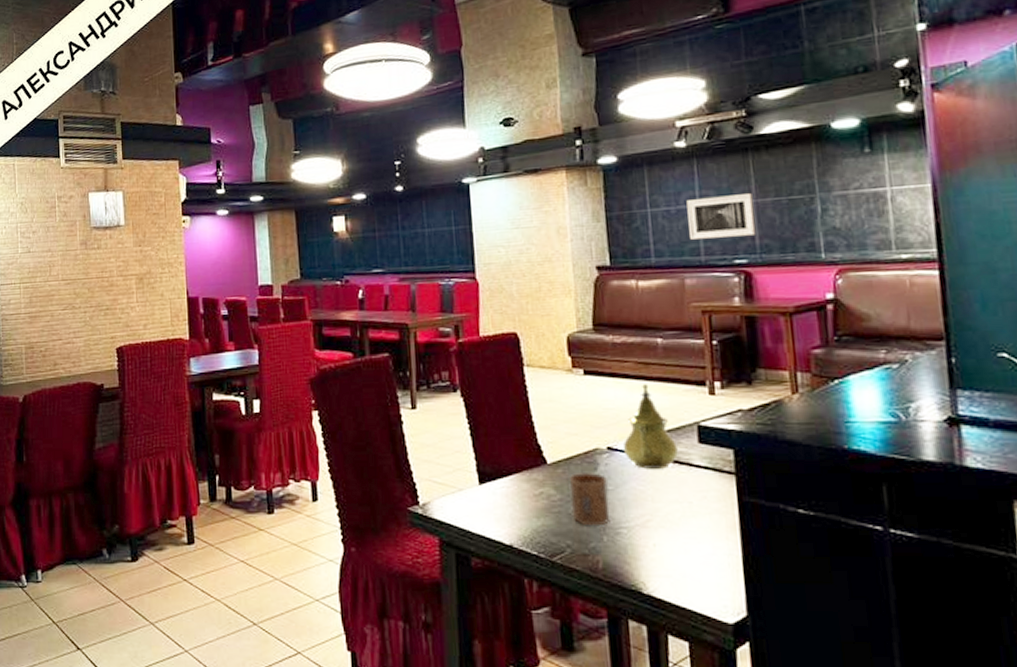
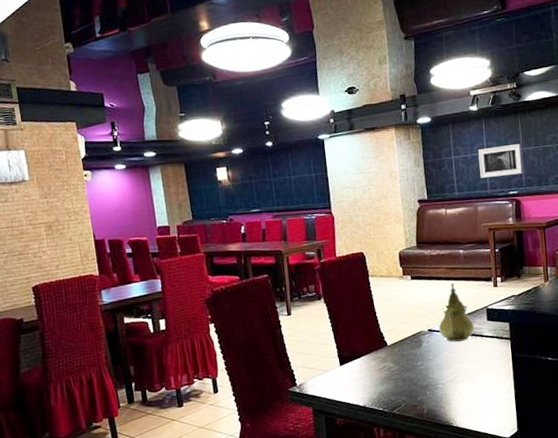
cup: present [569,473,609,527] -> none [403,348,430,387]

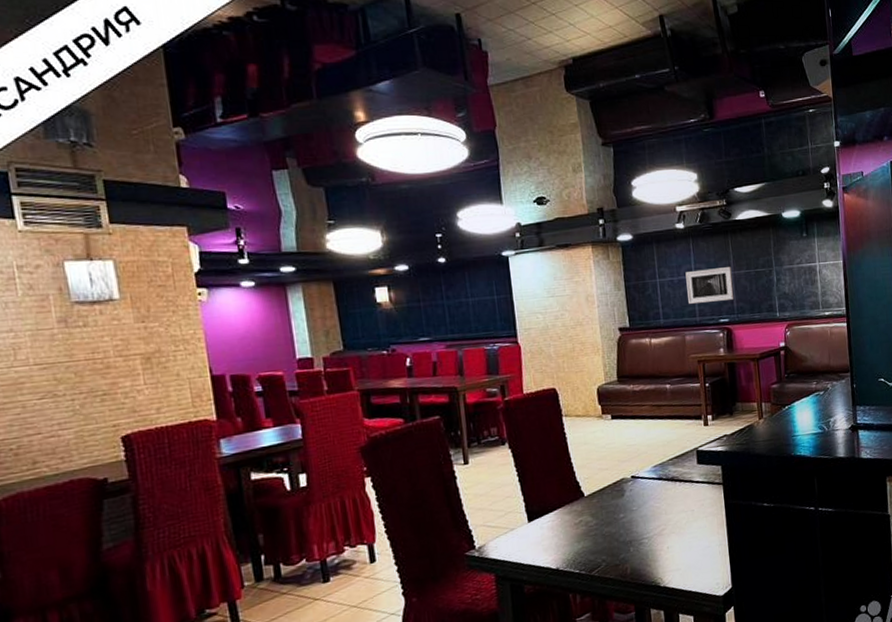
teapot: present [439,283,474,342] -> none [643,422,683,490]

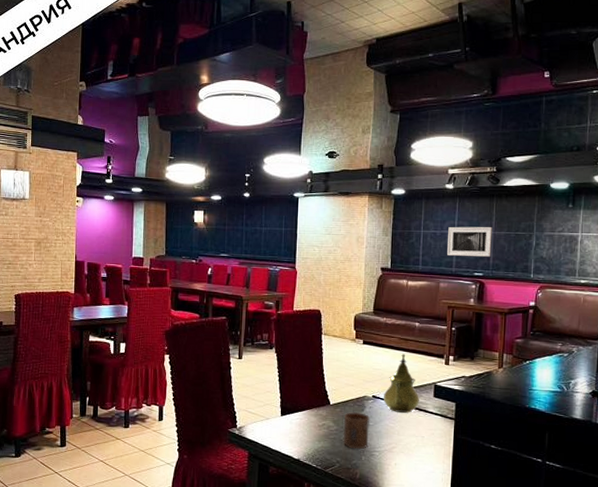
cup: none [603,498,634,543] -> present [343,412,369,450]
teapot: none [643,422,683,490] -> present [384,354,419,413]

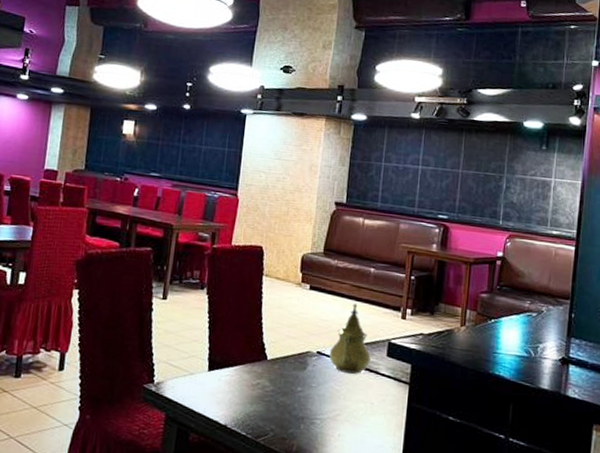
cup: present [343,412,369,450] -> none [280,370,312,416]
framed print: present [447,226,492,257] -> none [410,161,460,198]

